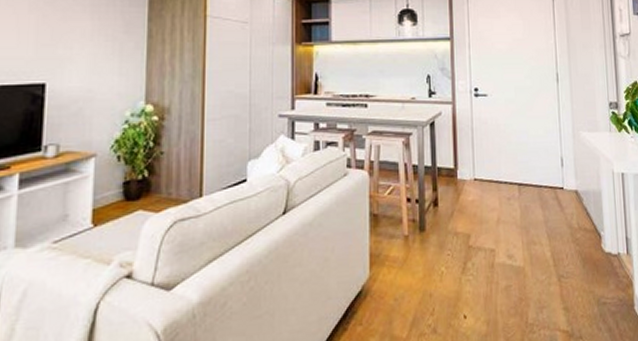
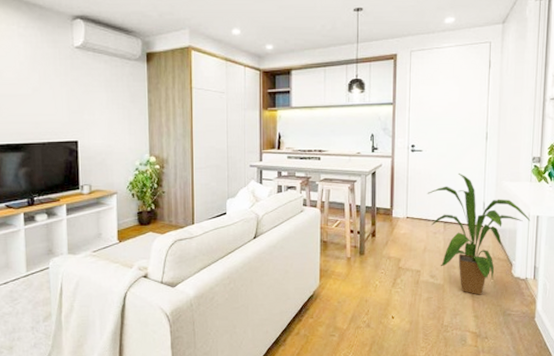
house plant: none [496,121,616,279] -> present [427,172,531,295]

